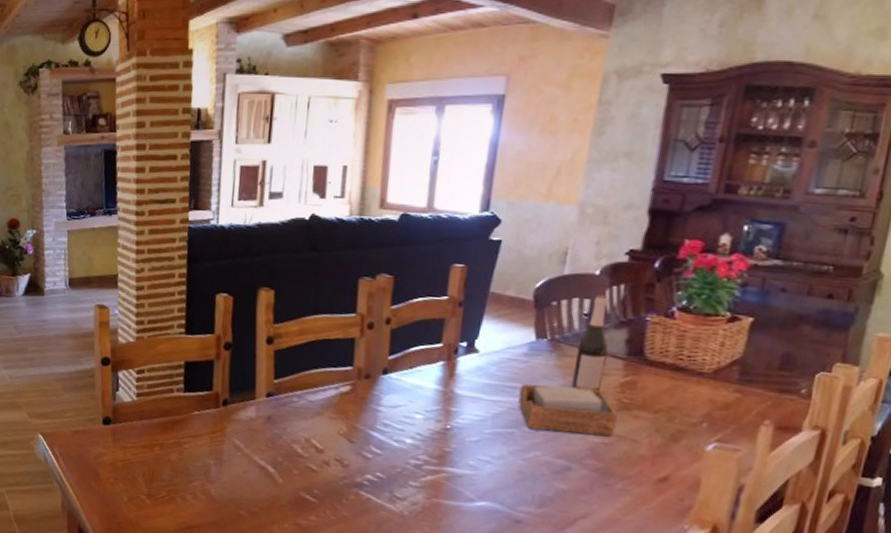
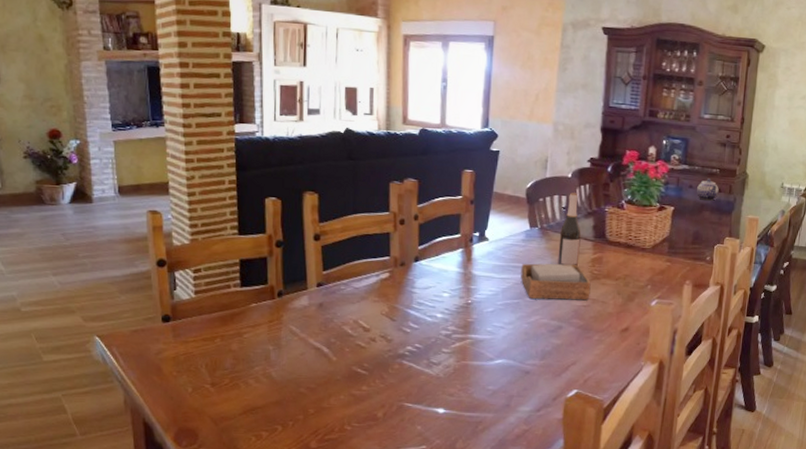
teapot: none [792,279,831,311] -> present [697,179,719,201]

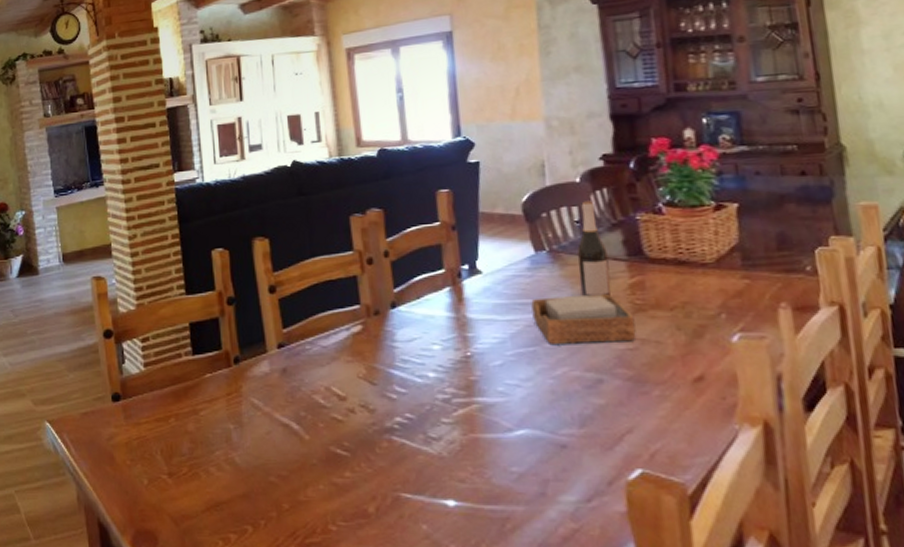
teapot: present [697,179,719,201] -> none [767,159,804,189]

